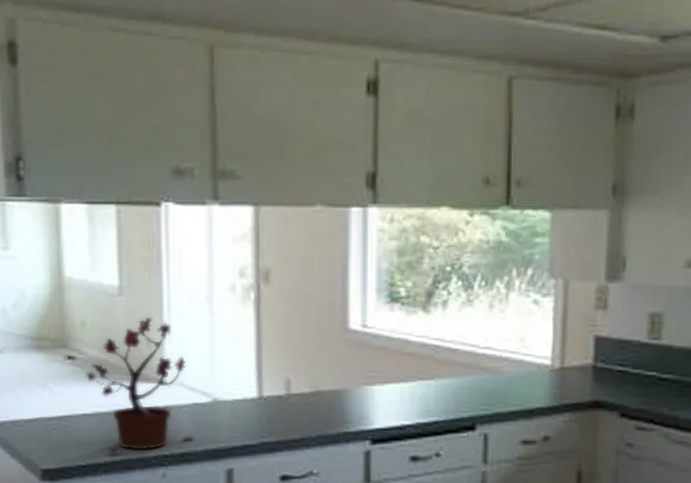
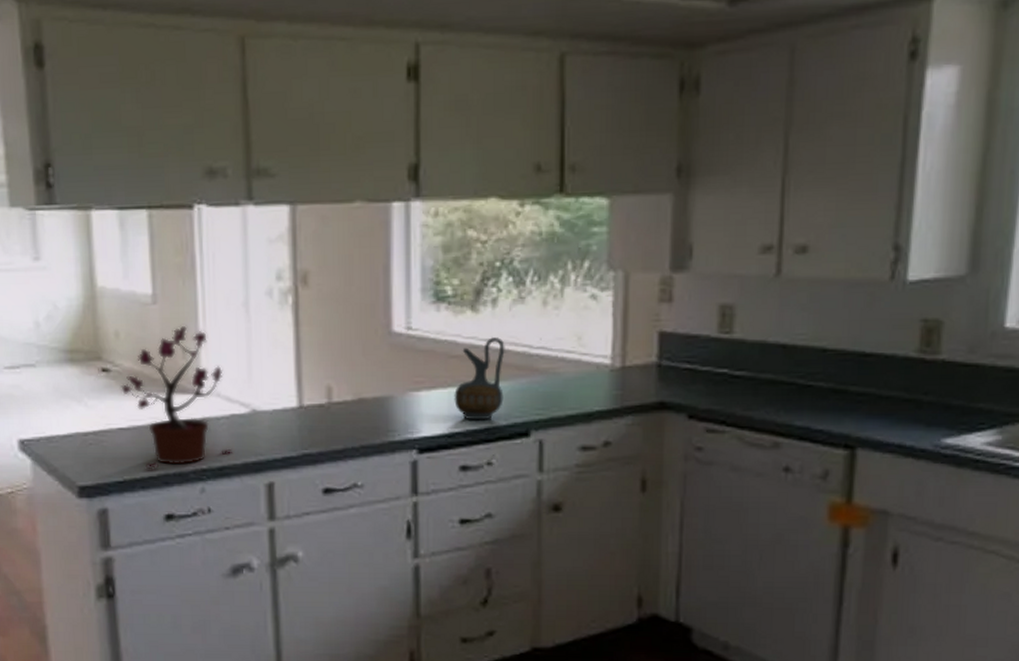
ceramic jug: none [406,336,454,414] -> present [454,336,505,420]

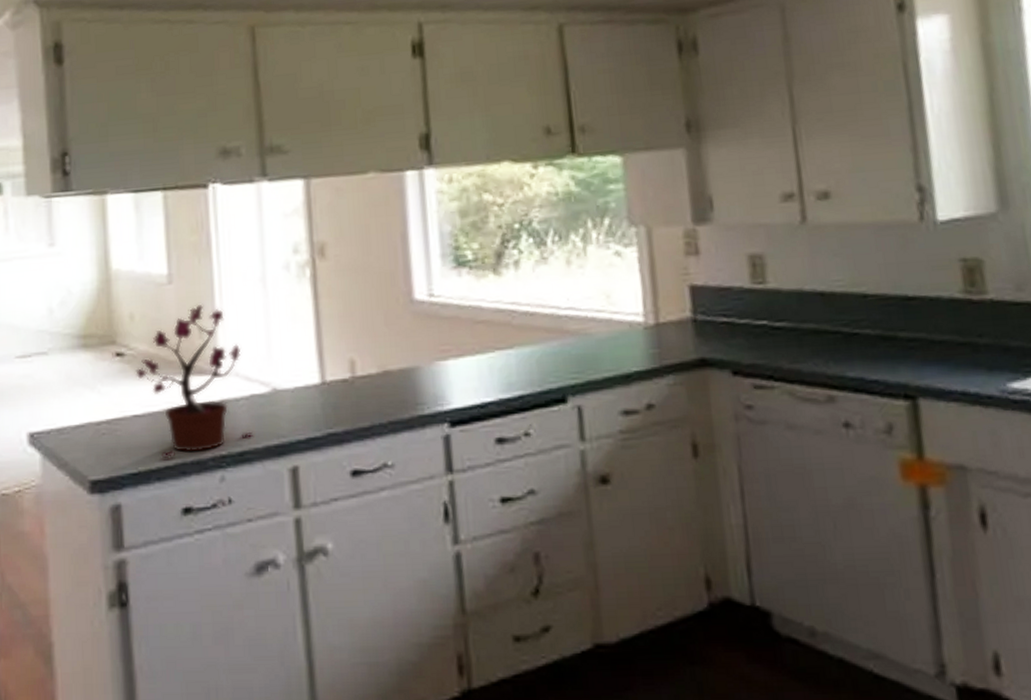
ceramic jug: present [454,336,505,420] -> none [483,299,536,389]

